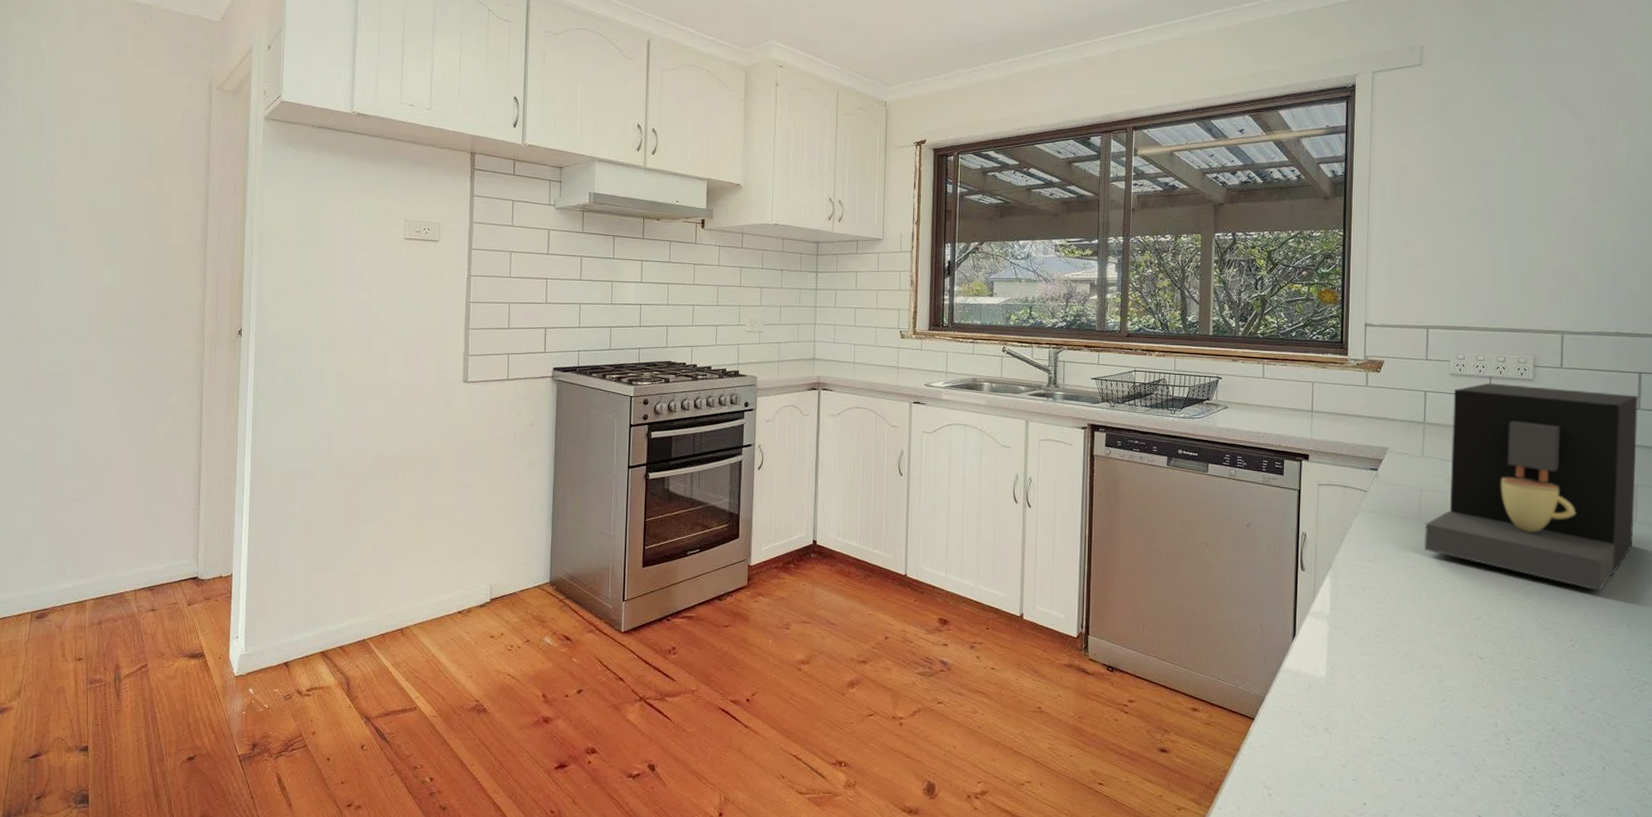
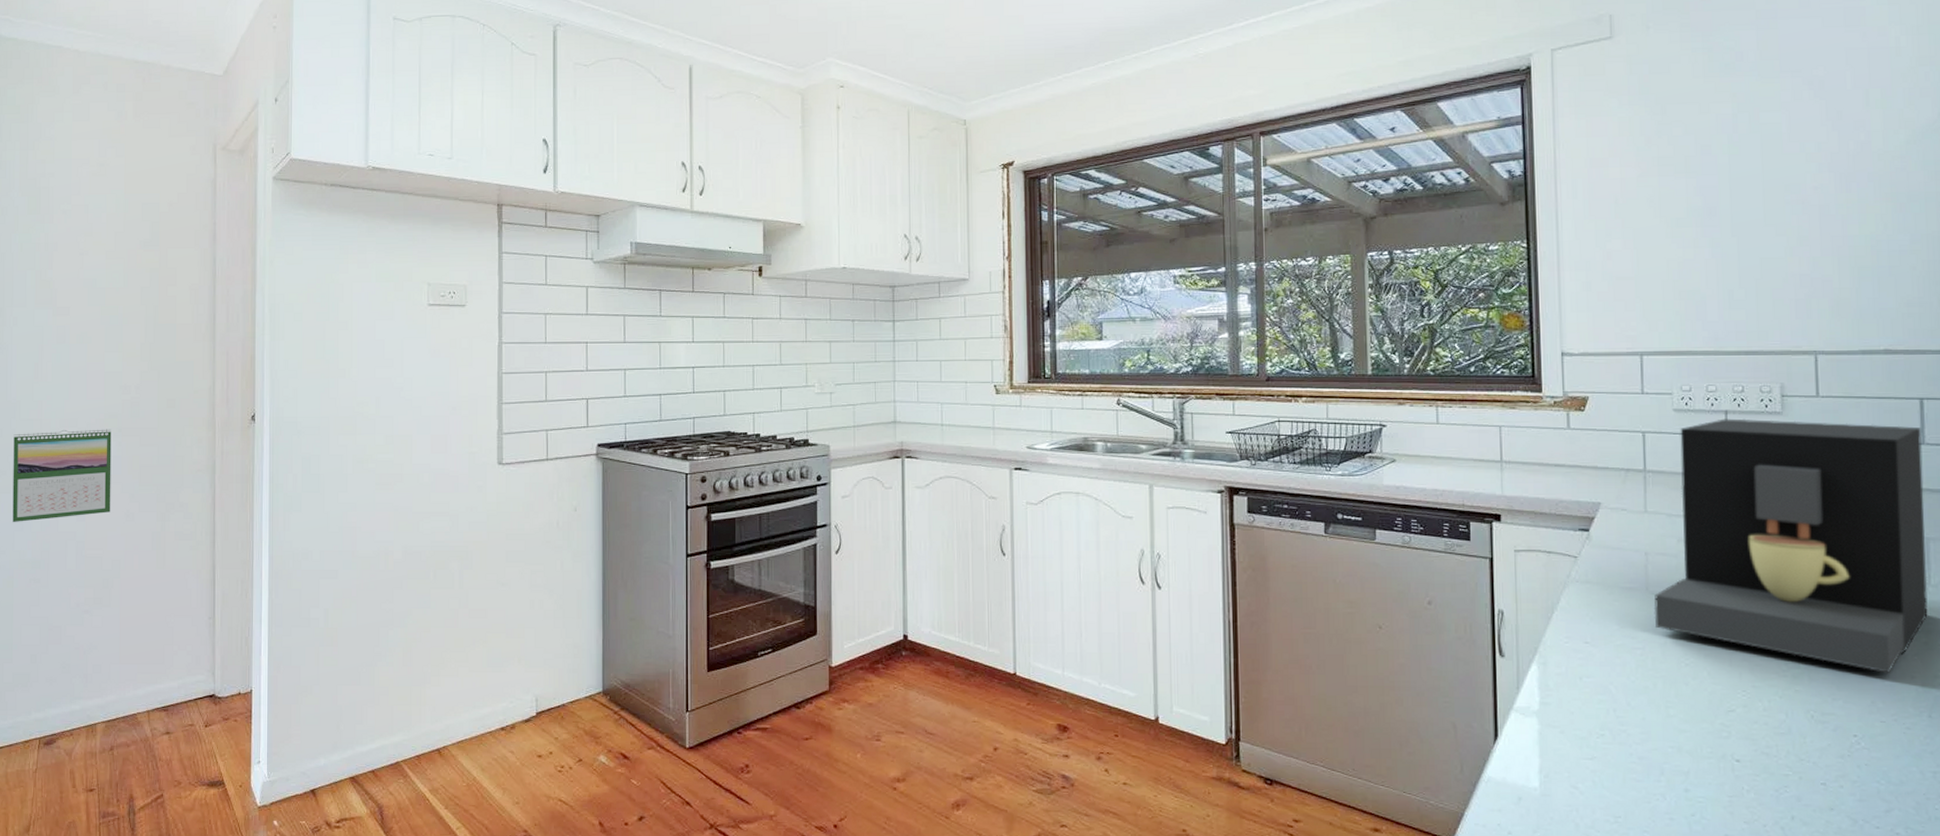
calendar: none [10,335,106,418] -> present [12,429,112,522]

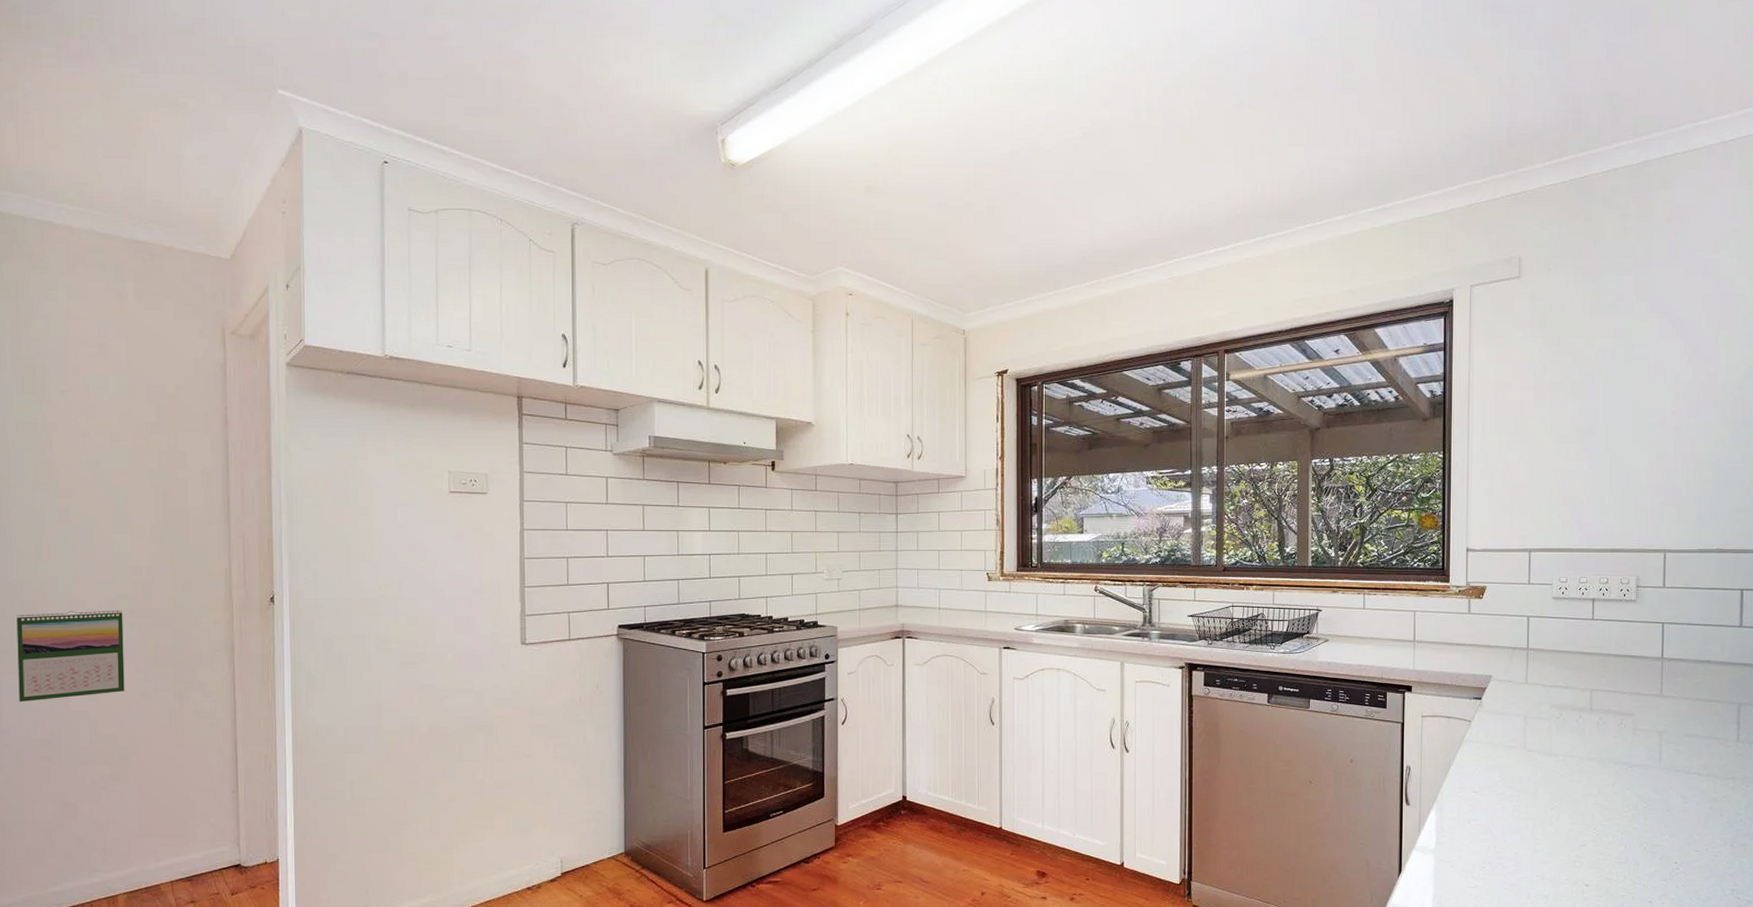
coffee maker: present [1654,418,1928,673] -> none [1529,605,1741,812]

